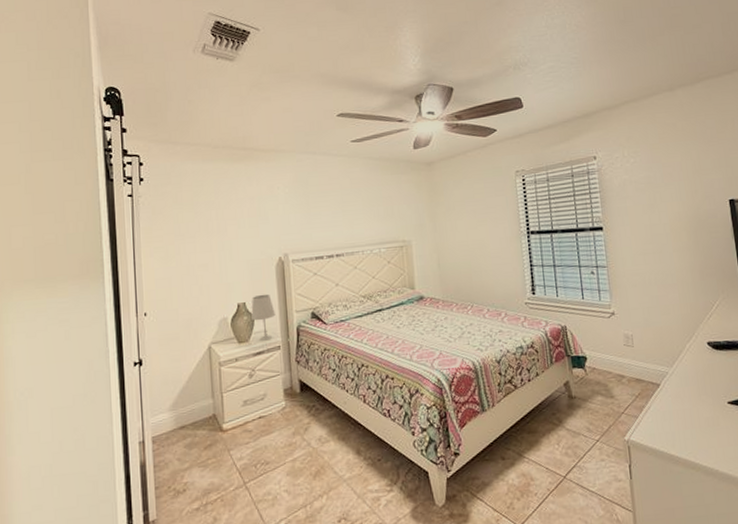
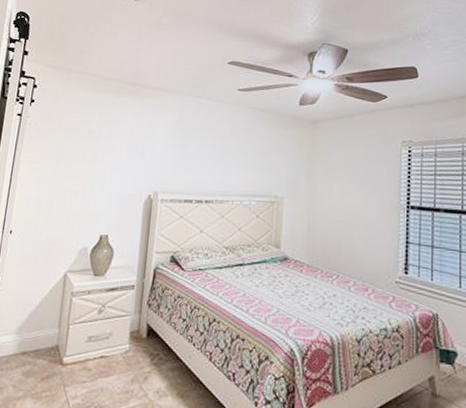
table lamp: present [251,294,276,342] -> none [111,229,136,279]

